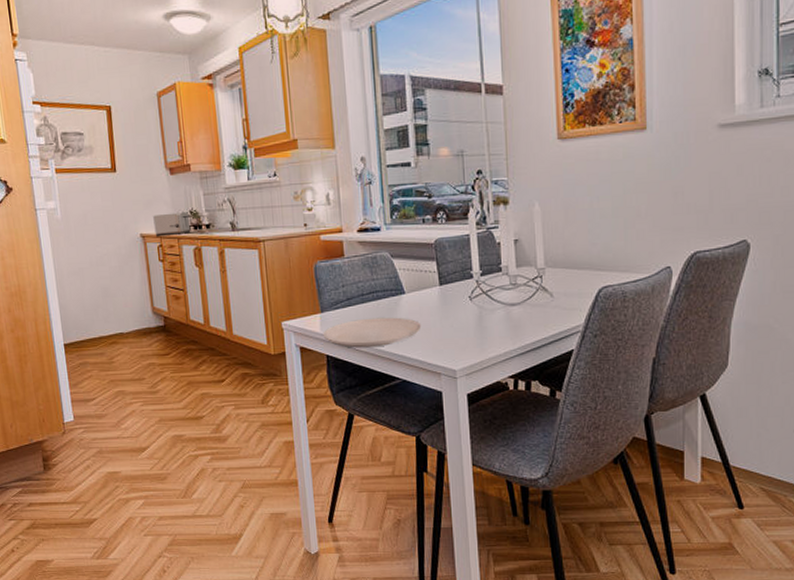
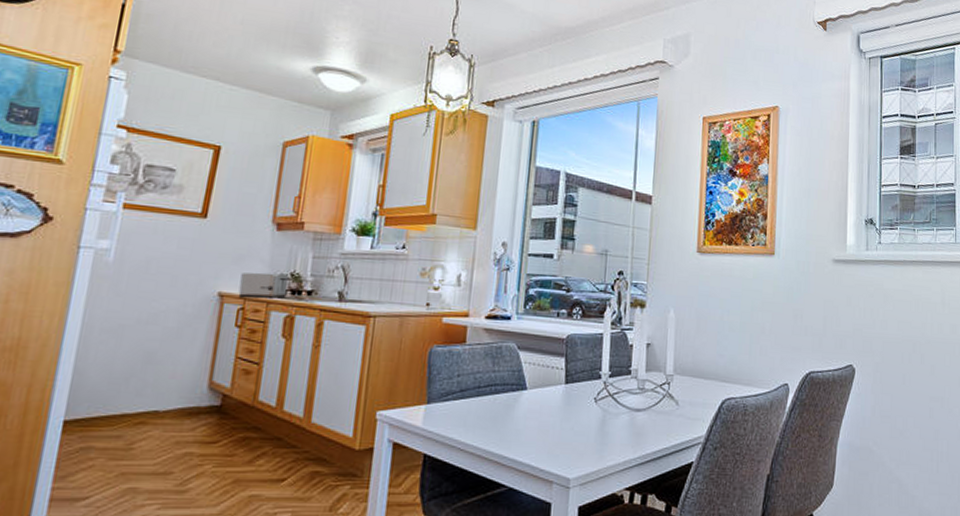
plate: present [323,317,422,348] -> none [424,414,539,448]

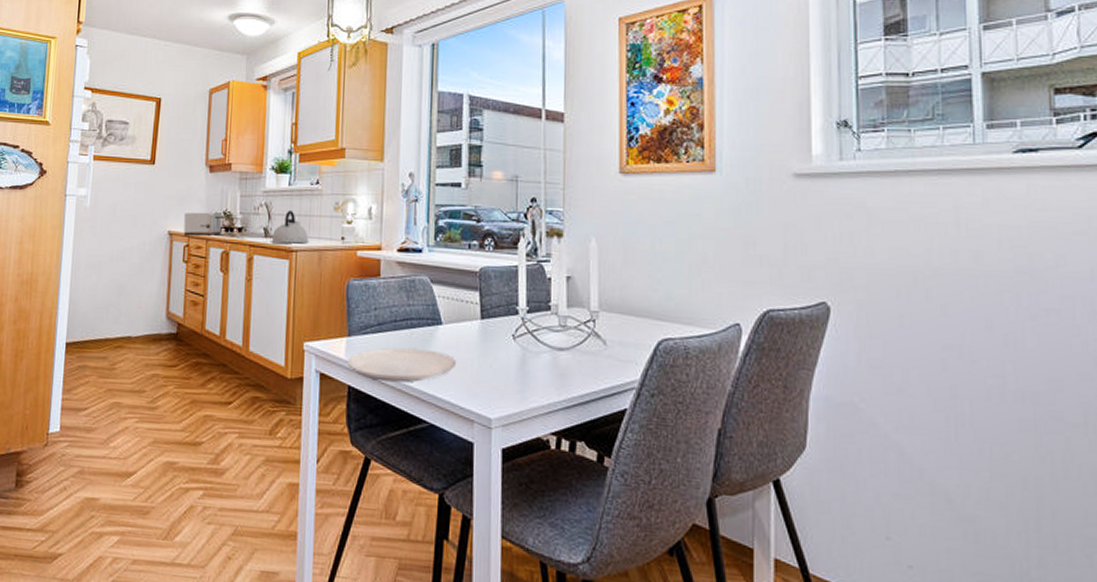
kettle: none [346,273,391,309] -> present [271,209,309,244]
plate: none [424,414,539,448] -> present [347,348,457,383]

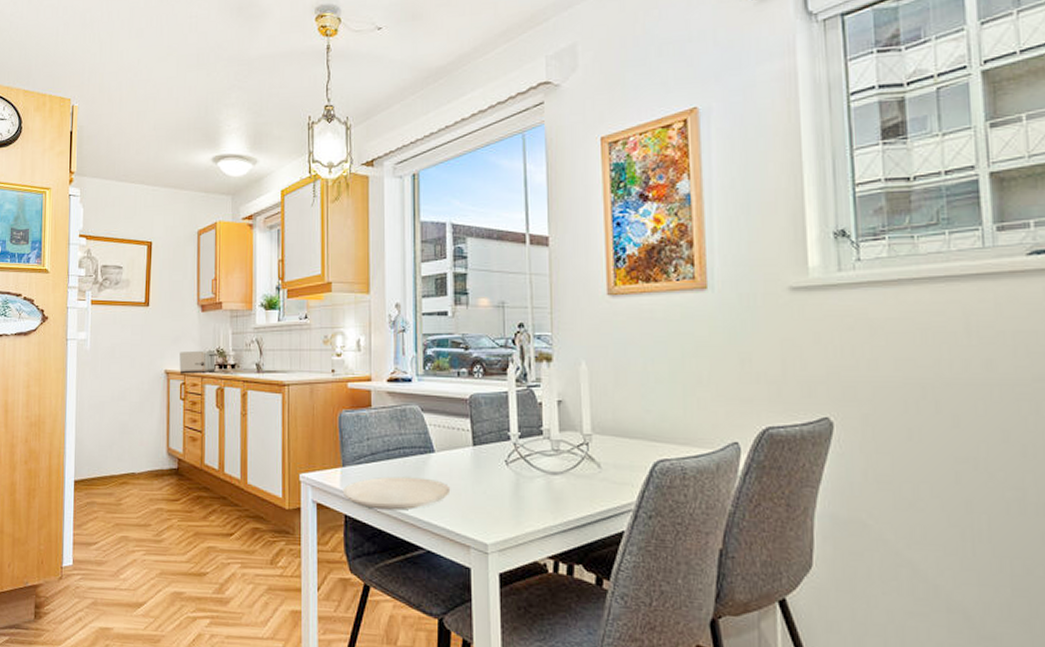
kettle: present [271,209,309,244] -> none [264,345,301,378]

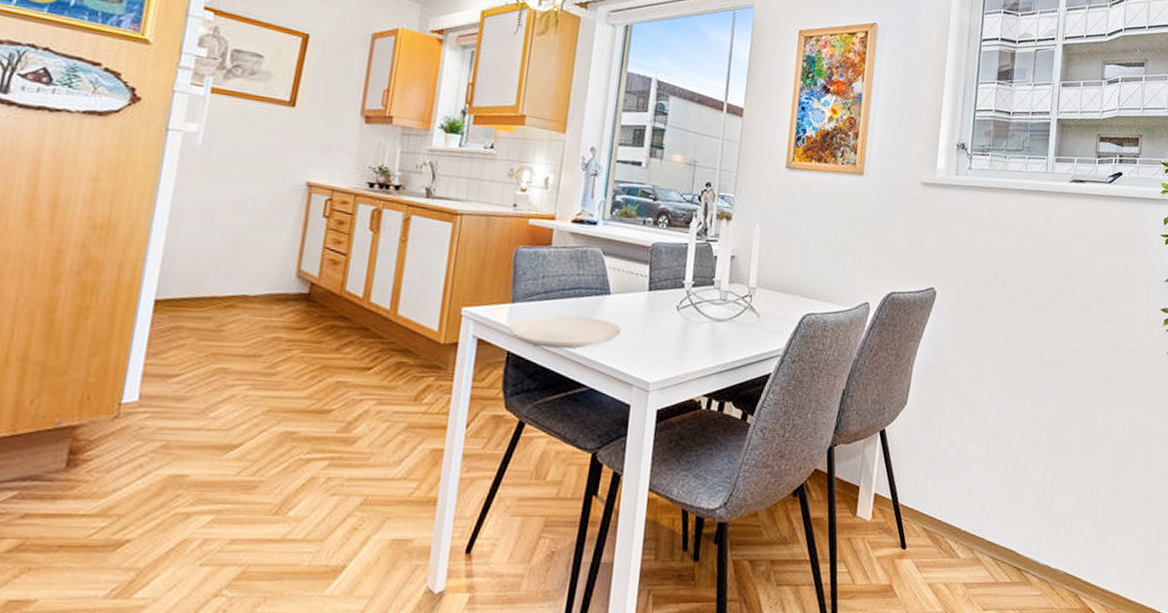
toaster: present [179,350,216,374] -> none [326,164,377,192]

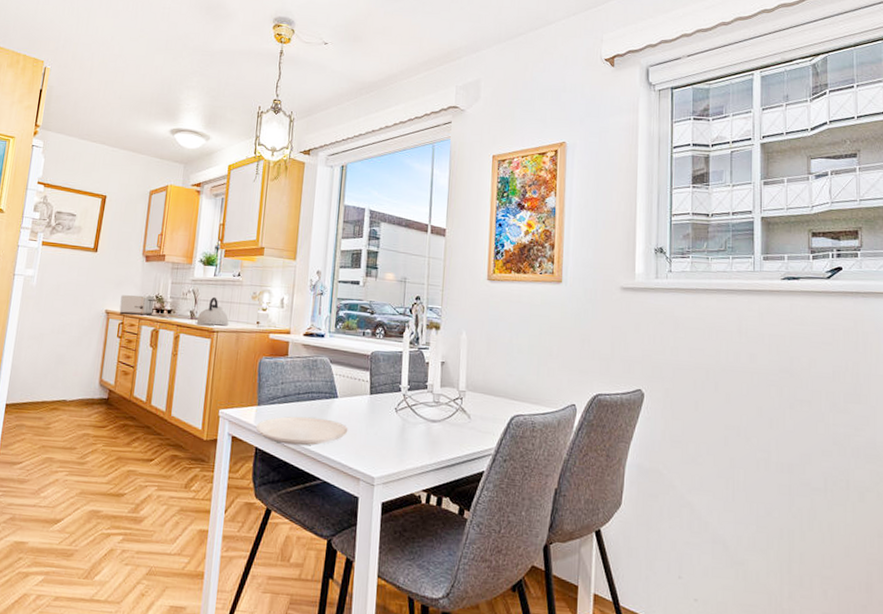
toaster: none [326,164,377,192] -> present [119,294,155,317]
kettle: none [433,171,478,208] -> present [196,296,229,326]

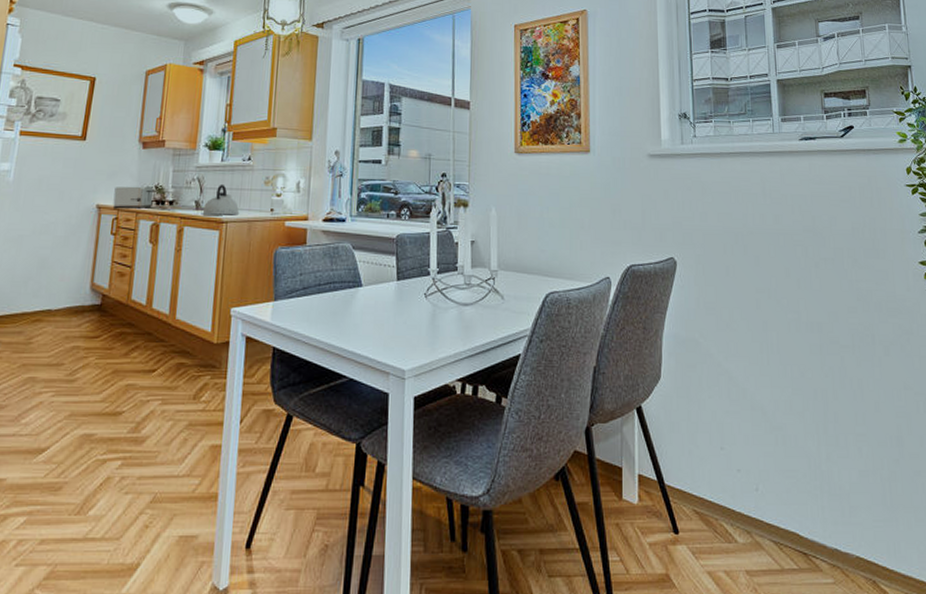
plate: present [255,416,348,446] -> none [272,309,375,341]

